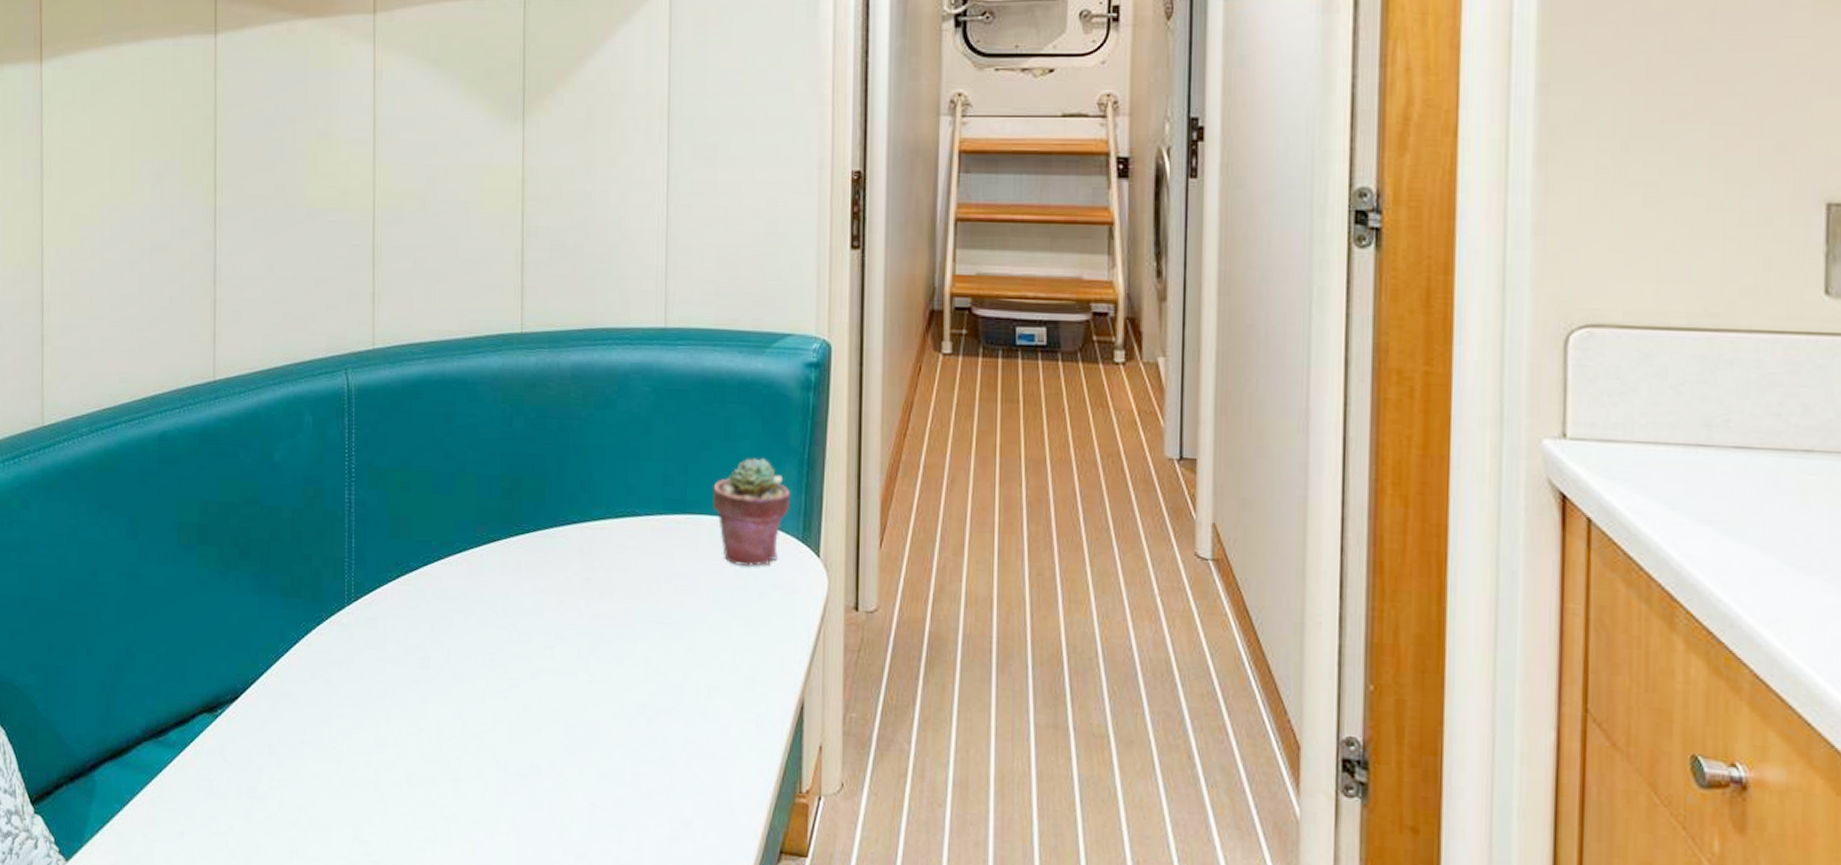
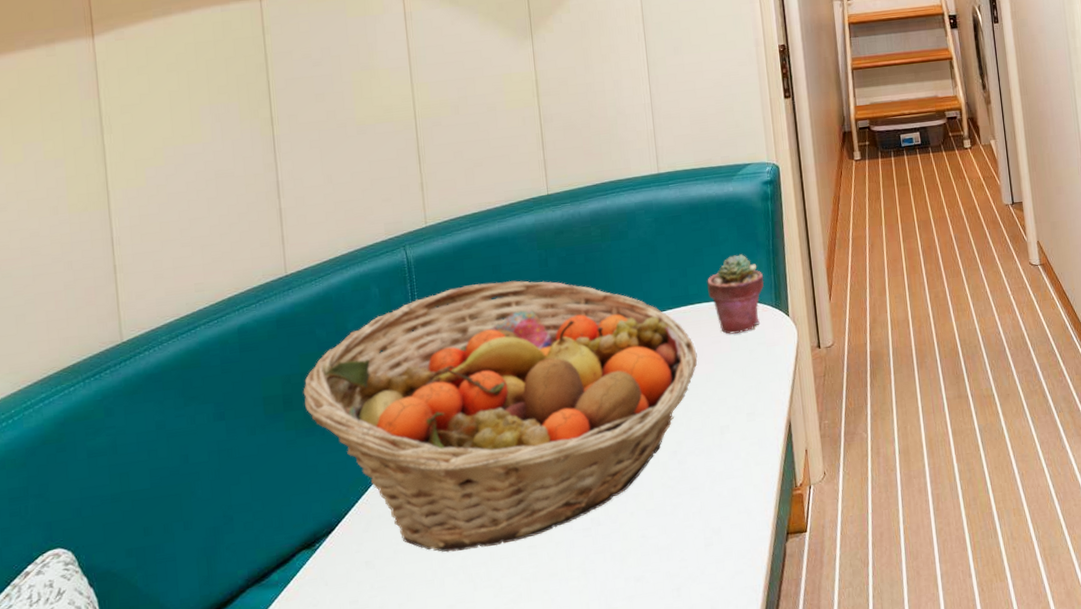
fruit basket: none [220,432,688,768] -> present [303,280,698,553]

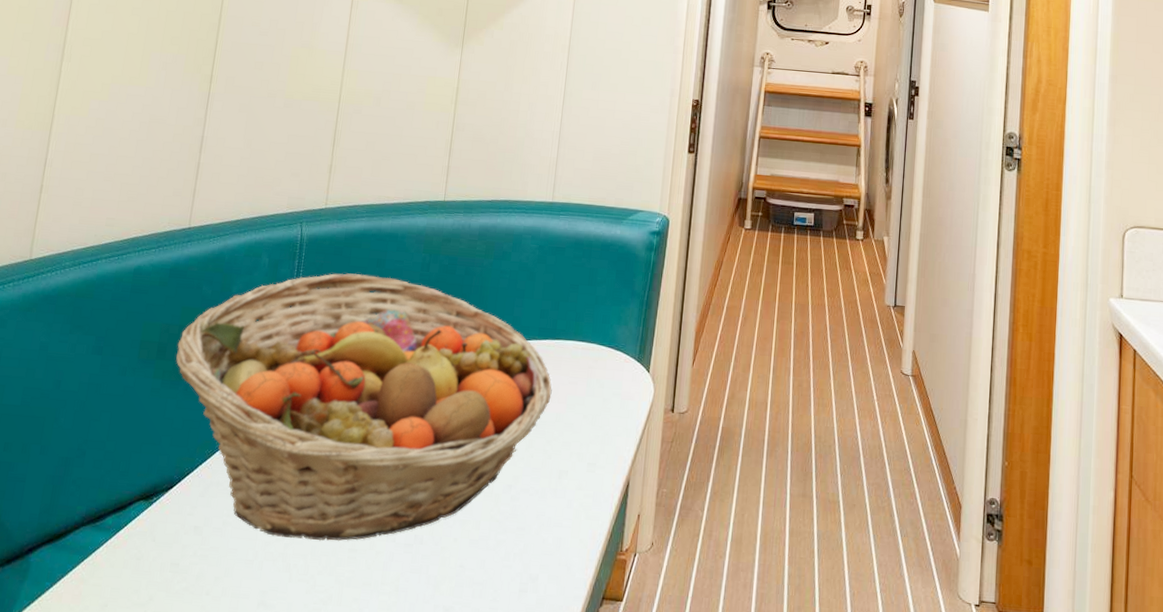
potted succulent: present [707,253,764,334] -> none [575,298,633,379]

